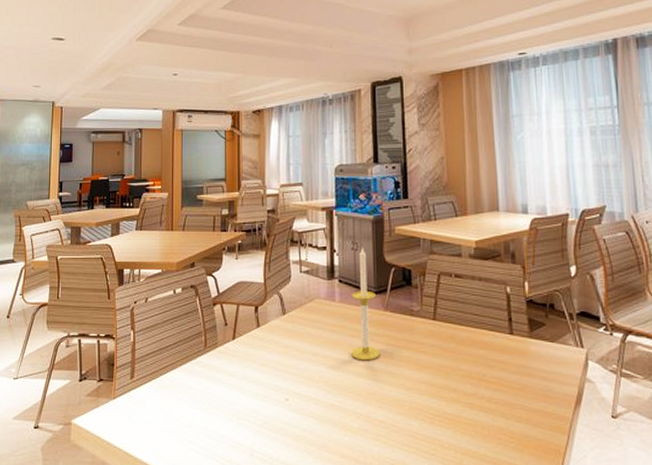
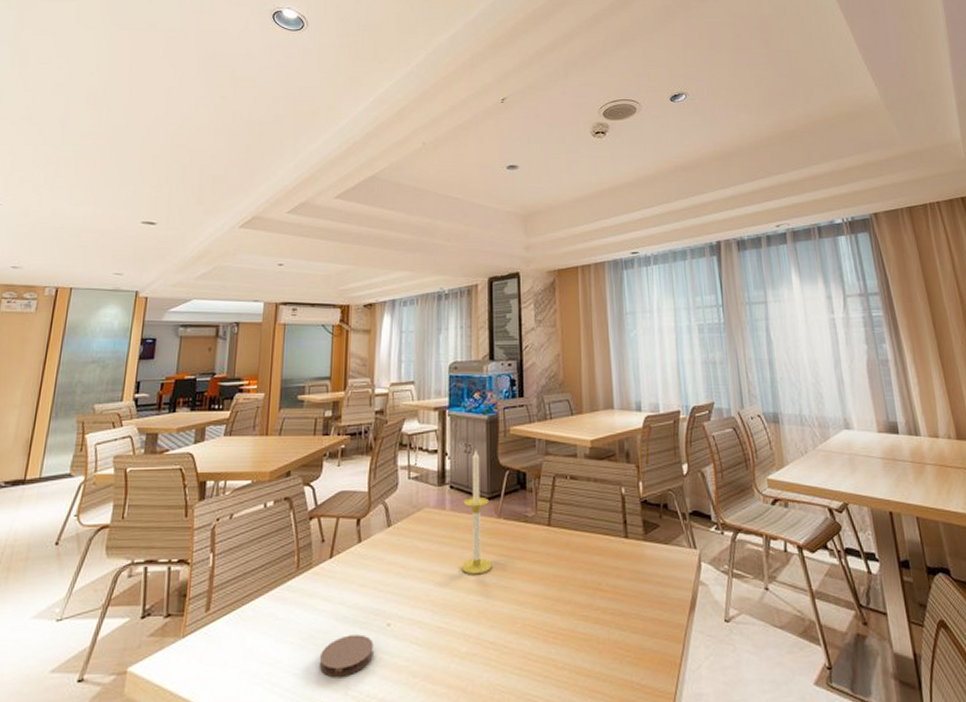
coaster: none [228,406,274,440] -> present [319,634,374,677]

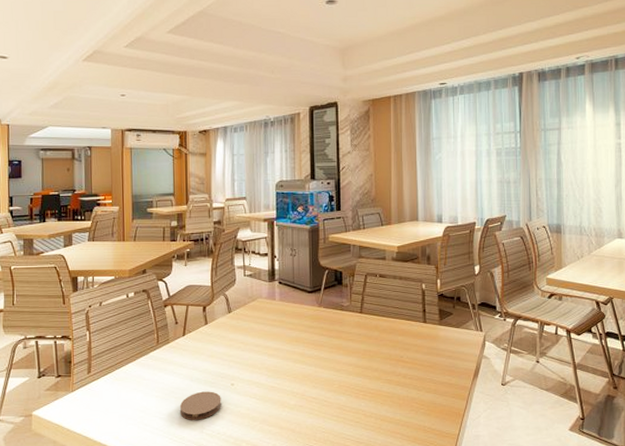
candle: present [462,449,492,575] -> none [289,253,314,349]

